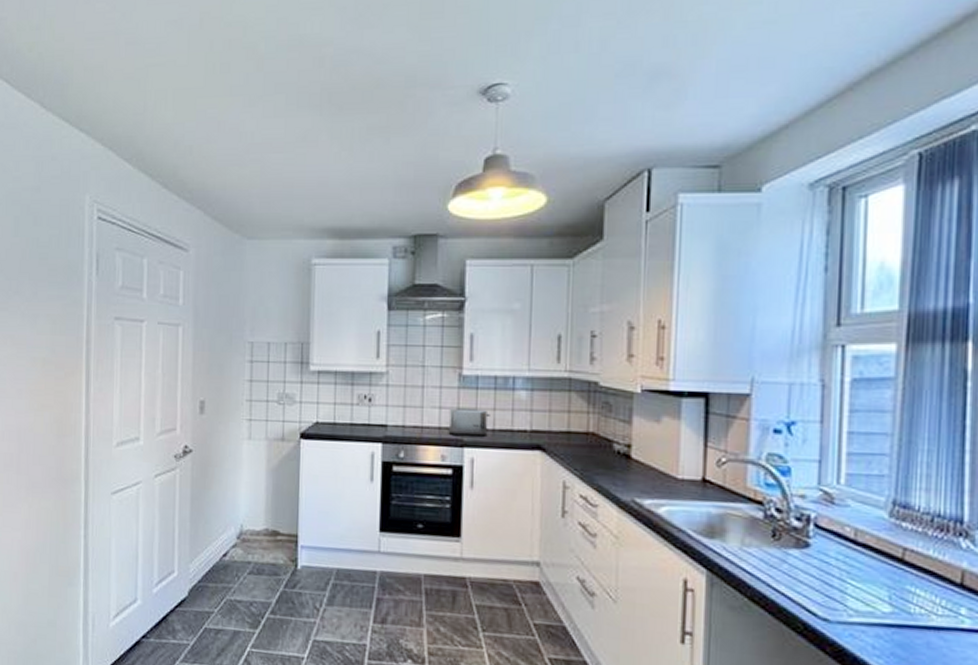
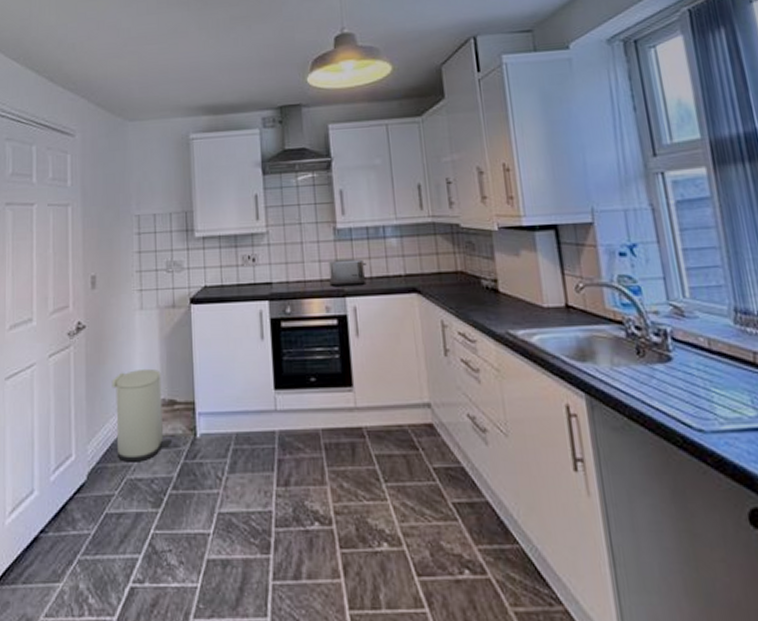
pedal bin: none [216,497,274,586] -> present [111,368,173,462]

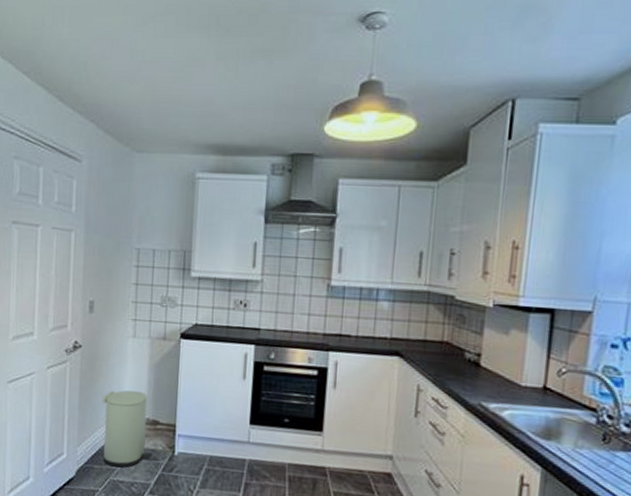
toaster: present [328,258,367,287] -> none [315,314,355,343]

